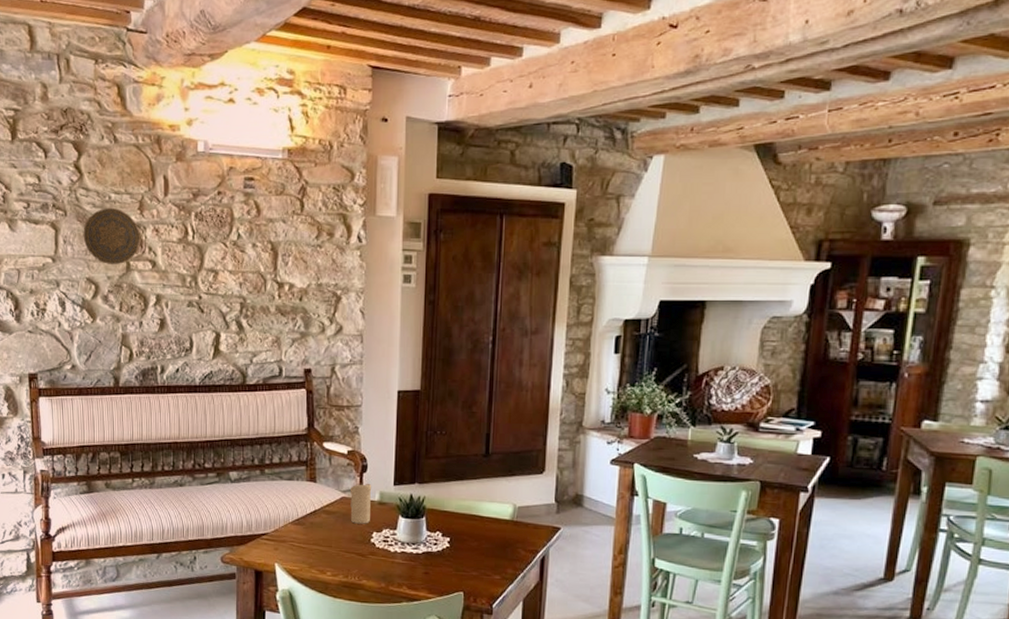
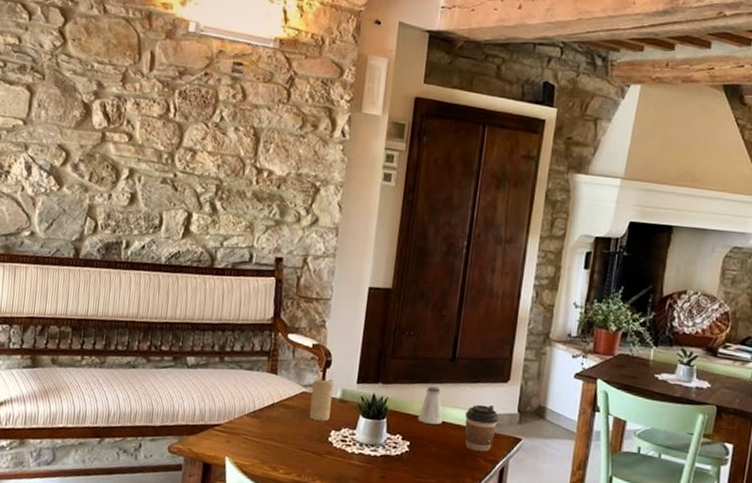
decorative plate: present [83,207,140,265] -> none [59,76,120,135]
saltshaker: none [456,483,481,520] -> present [417,386,443,425]
coffee cup: none [502,497,537,543] -> present [465,404,499,452]

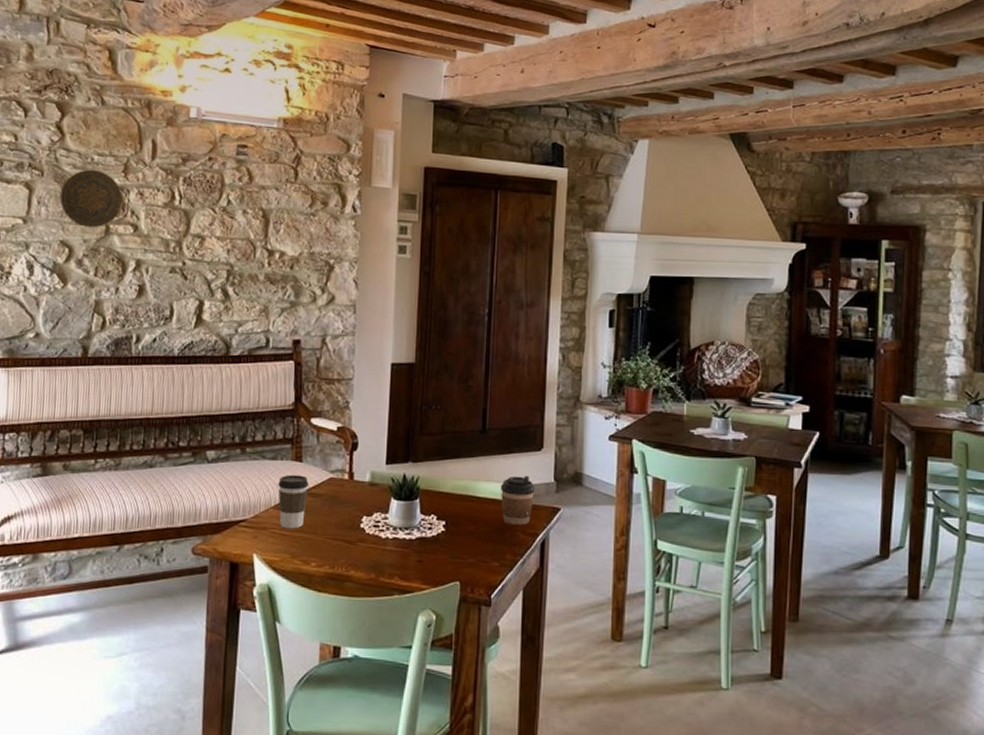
decorative plate: none [59,76,120,135] -> present [59,169,123,228]
coffee cup: none [252,385,283,437] -> present [278,474,309,529]
candle: present [309,379,335,422] -> none [338,463,363,508]
saltshaker: present [417,386,443,425] -> none [451,461,478,501]

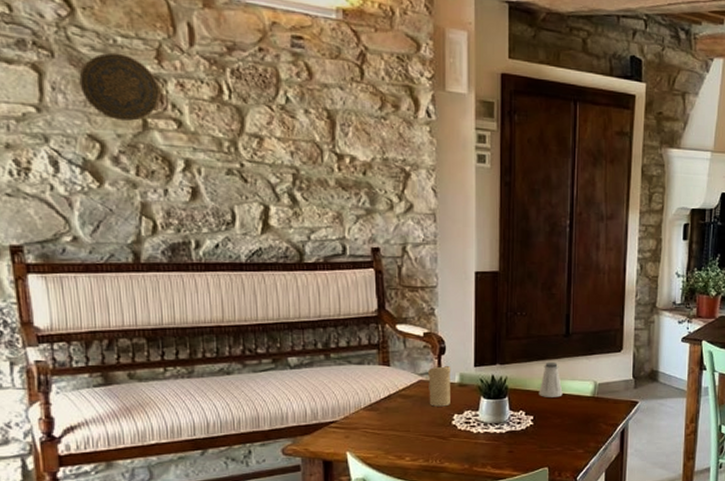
coffee cup: present [278,474,309,529] -> none [367,378,398,428]
candle: none [338,463,363,508] -> present [427,366,451,407]
saltshaker: none [451,461,478,501] -> present [538,363,563,397]
coffee cup: present [500,476,536,525] -> none [583,374,616,417]

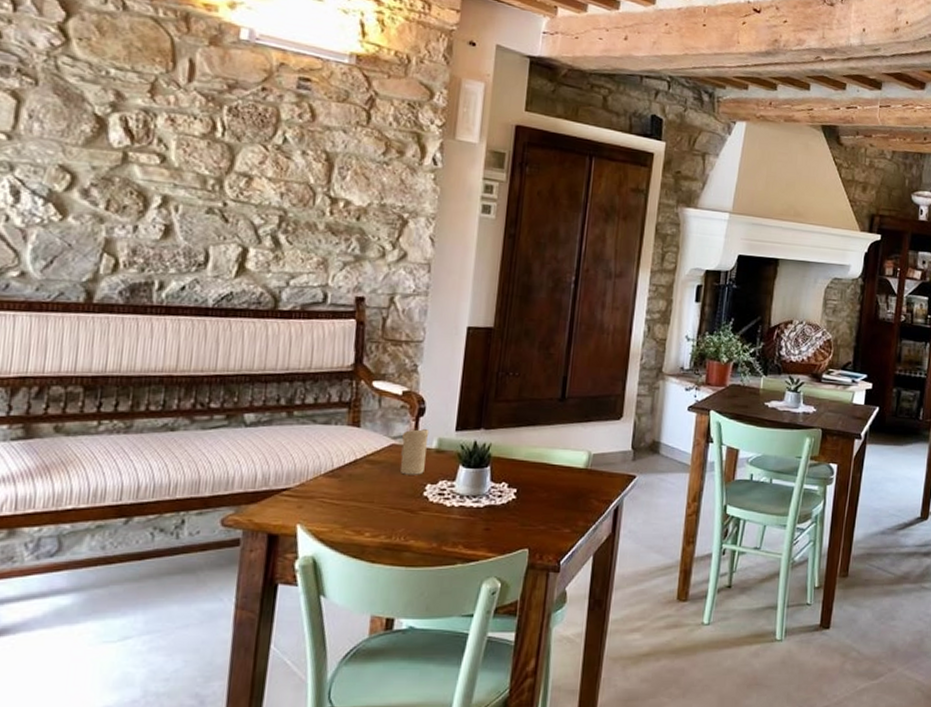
decorative plate: present [79,52,160,122] -> none [60,83,148,154]
saltshaker: present [538,363,563,397] -> none [525,429,553,468]

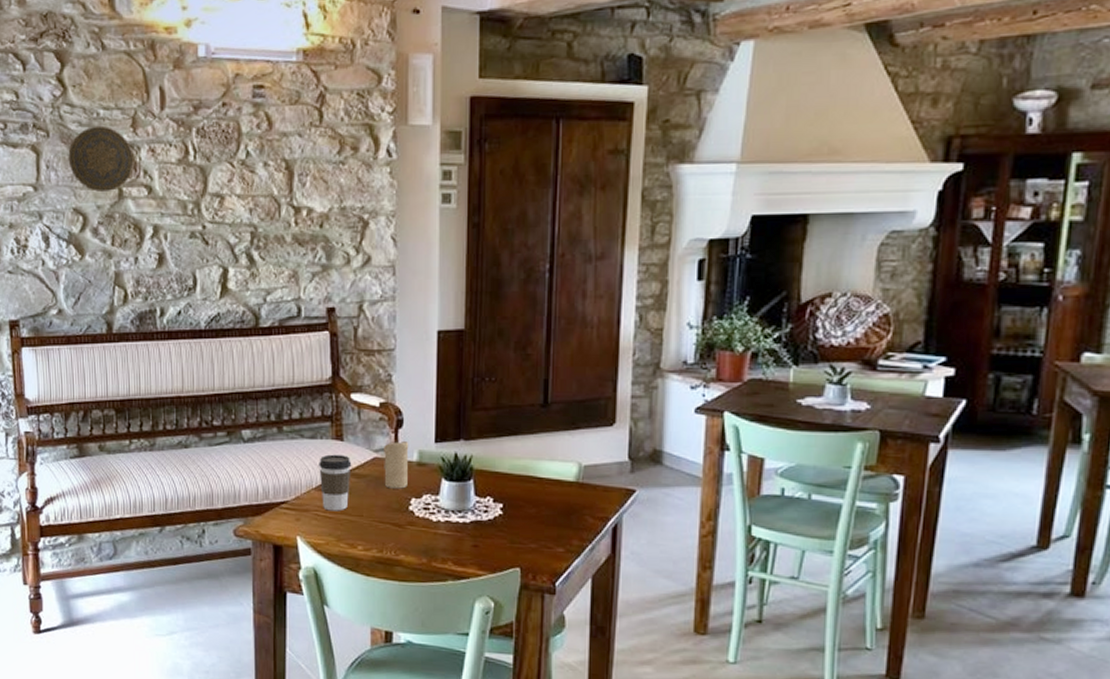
decorative plate: none [60,83,148,154] -> present [68,125,134,193]
coffee cup: none [329,440,367,498] -> present [319,454,352,511]

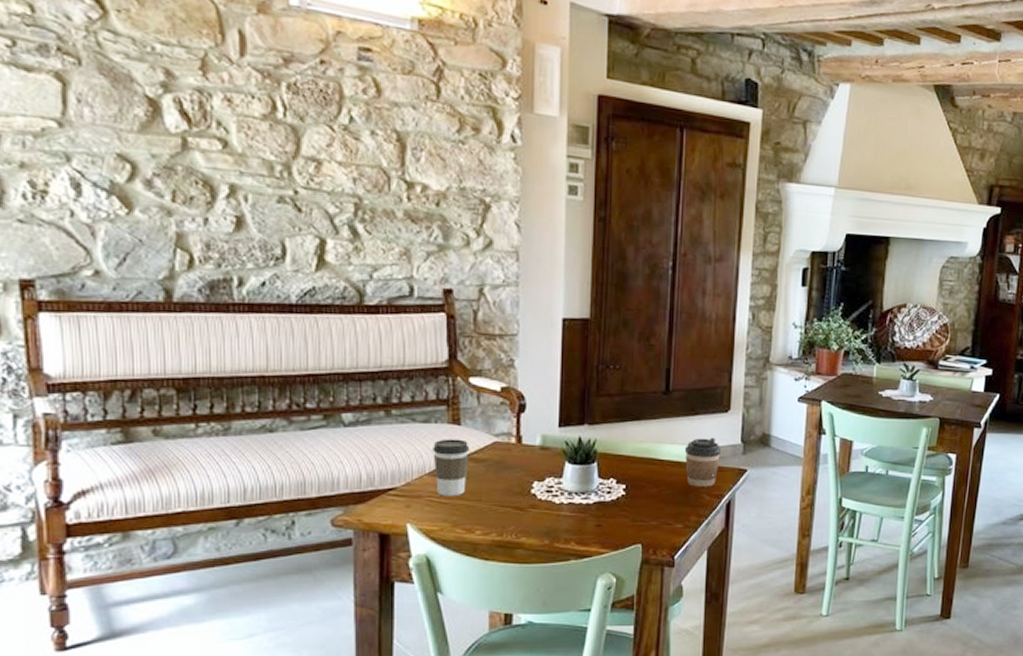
decorative plate: present [68,125,134,193] -> none [110,61,203,140]
candle: present [383,441,409,489] -> none [504,426,532,473]
coffee cup: none [565,454,606,509] -> present [684,438,722,487]

